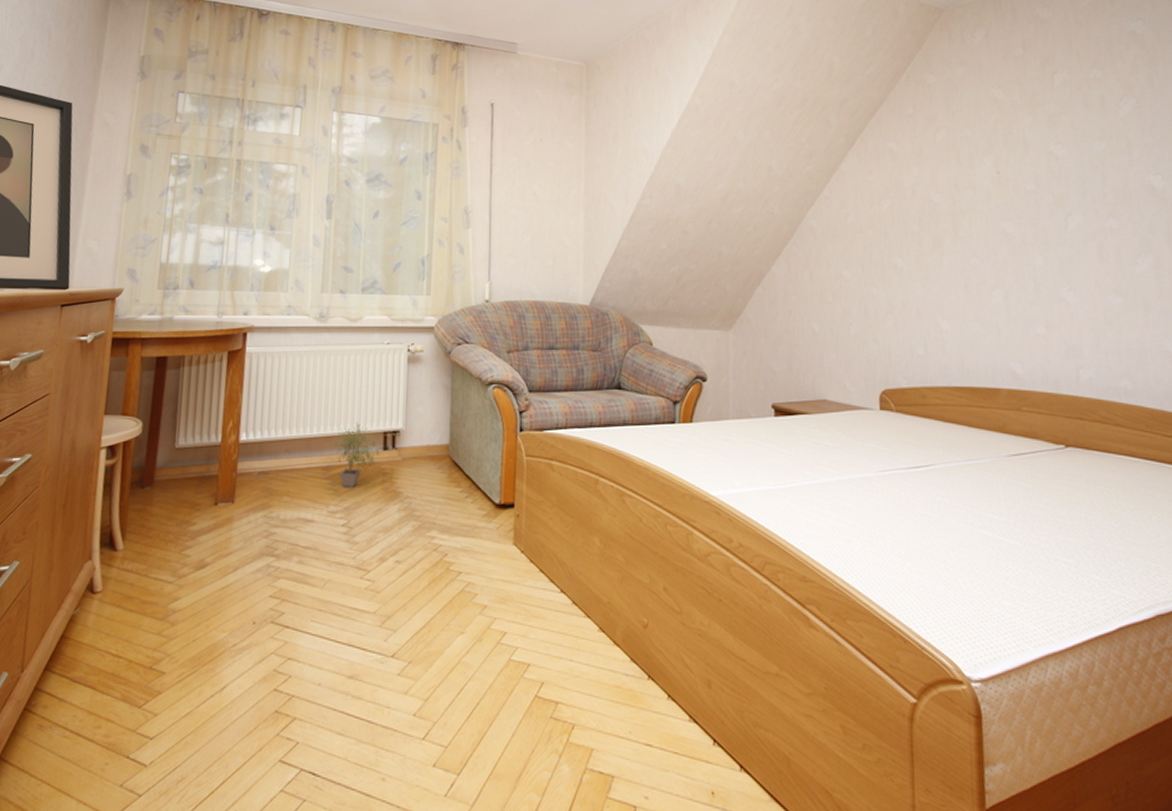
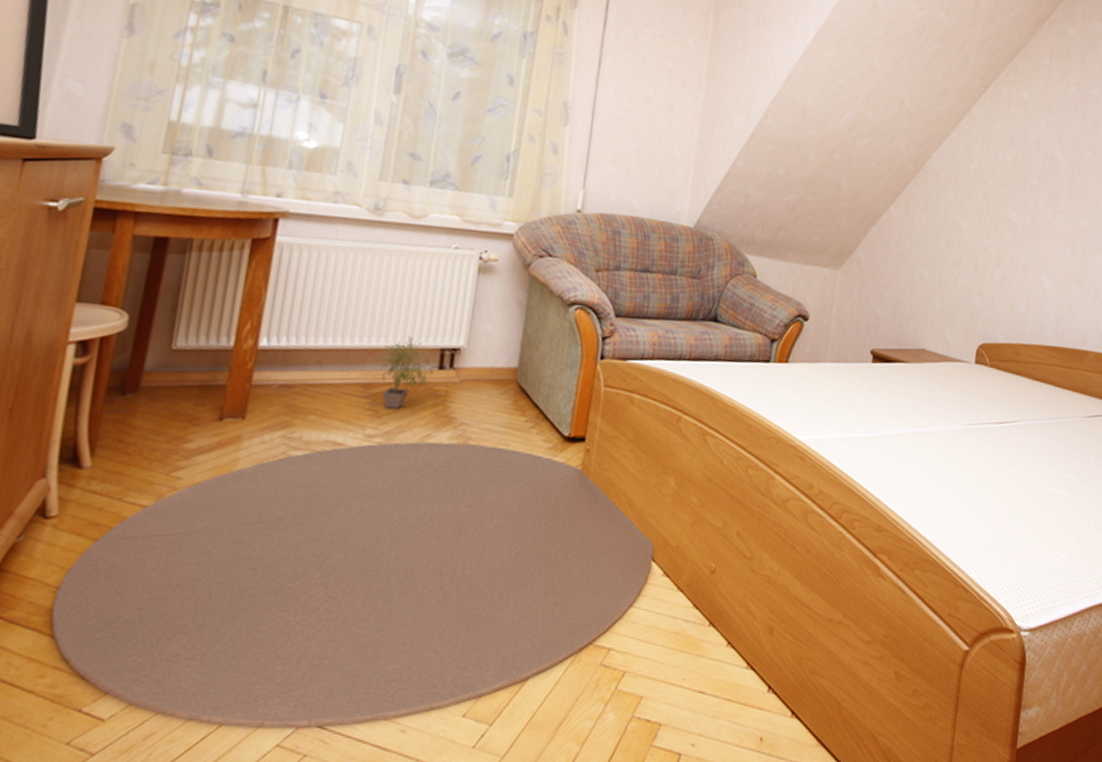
rug: none [102,514,588,776] -> present [51,442,654,729]

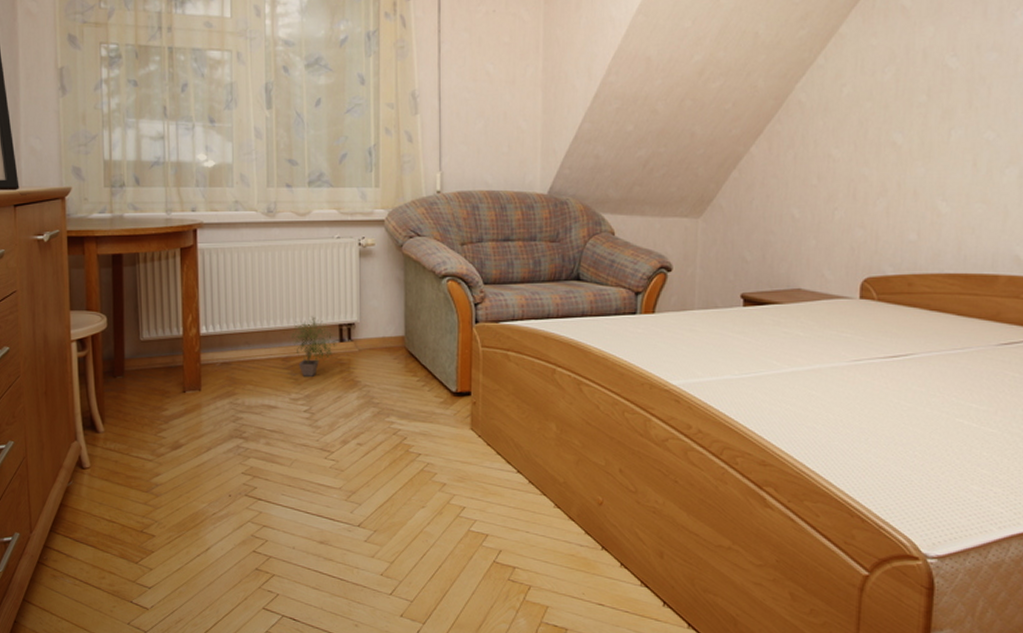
rug: present [51,442,654,729] -> none [100,401,544,621]

